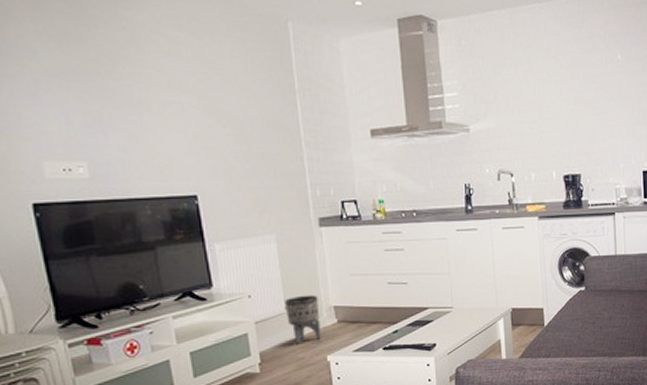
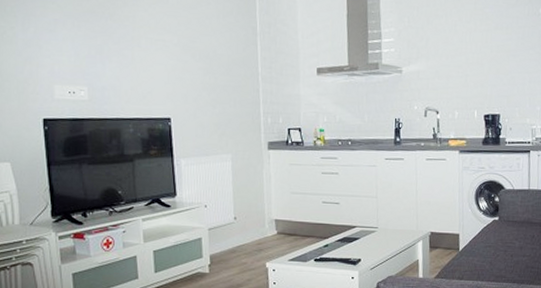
planter: present [285,295,321,345] -> none [234,208,263,251]

